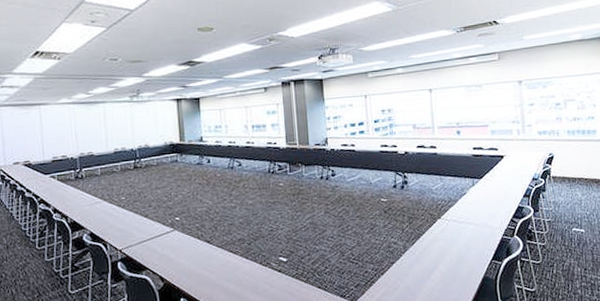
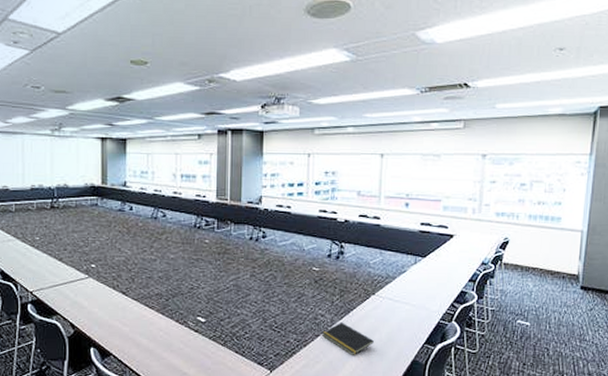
notepad: none [396,247,446,278] -> present [321,322,374,355]

